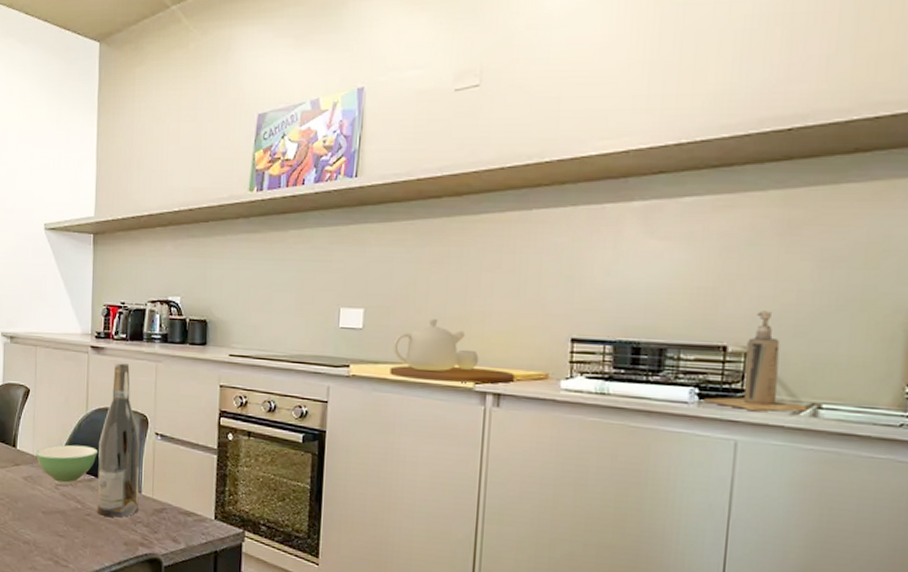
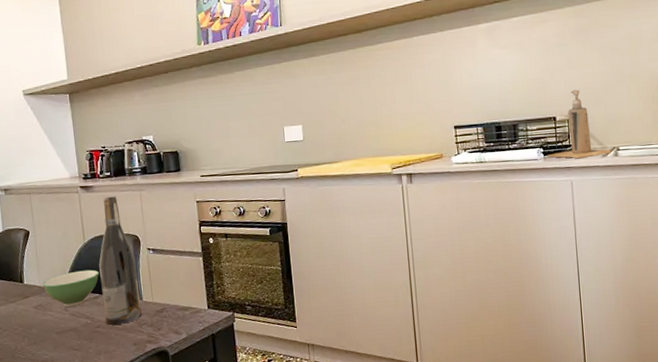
tea set: present [390,319,514,384] -> none [328,125,419,173]

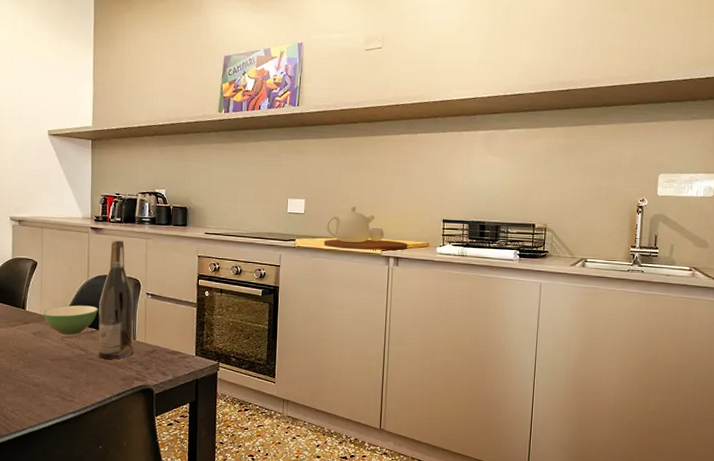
tea set: none [328,125,419,173] -> present [324,207,407,251]
soap dispenser: present [546,89,611,159] -> none [521,202,580,265]

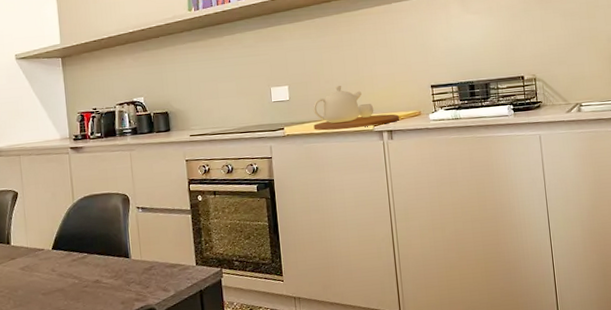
bowl: present [43,305,99,338] -> none [29,229,89,268]
wine bottle: present [98,240,135,360] -> none [88,156,130,285]

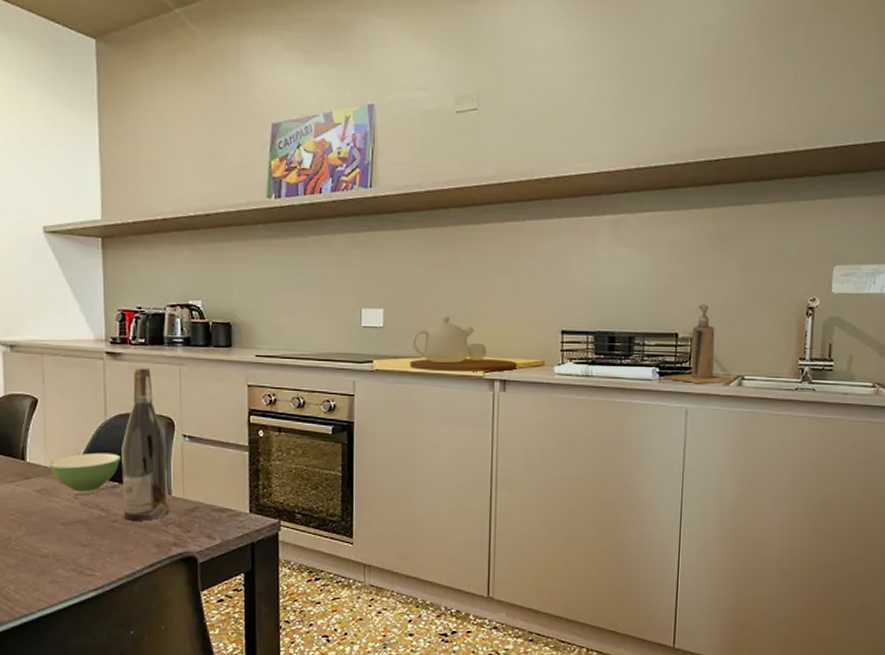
bowl: none [29,229,89,268] -> present [48,452,122,496]
wine bottle: none [88,156,130,285] -> present [121,368,169,521]
soap dispenser: none [516,50,575,115] -> present [662,304,735,384]

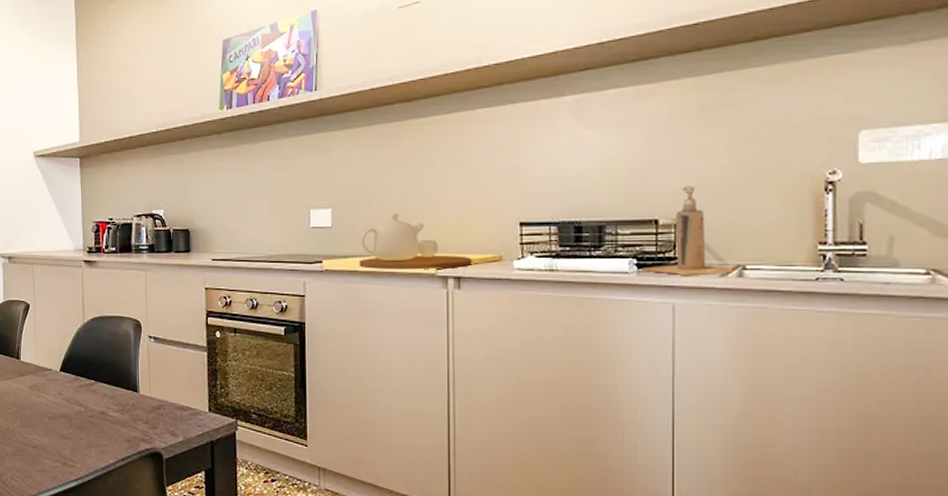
bowl: present [48,452,122,496] -> none [38,352,97,392]
wine bottle: present [121,368,169,521] -> none [97,274,138,417]

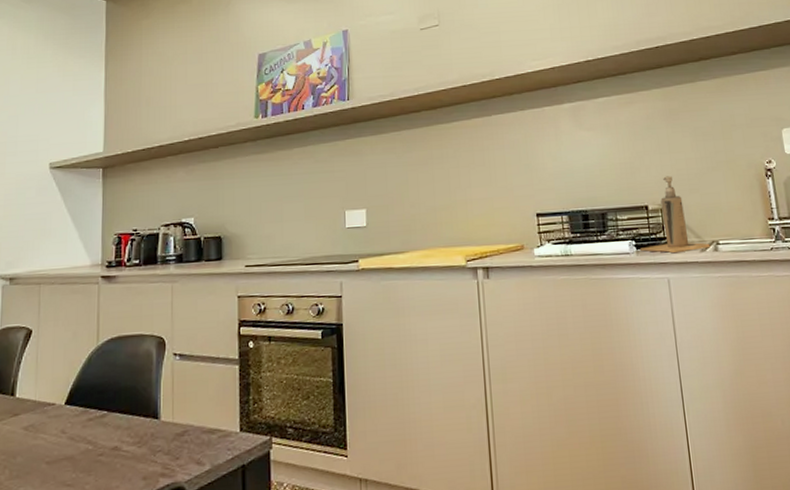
tea set: present [359,214,471,270] -> none [394,211,497,265]

